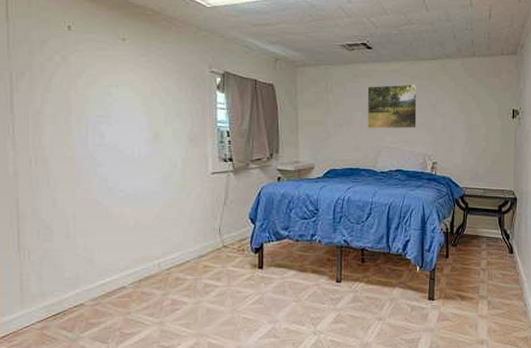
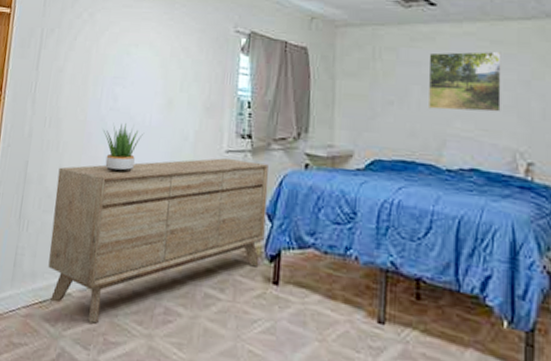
sideboard: none [53,179,249,323] -> present [48,158,269,324]
potted plant: none [93,157,135,199] -> present [102,122,145,173]

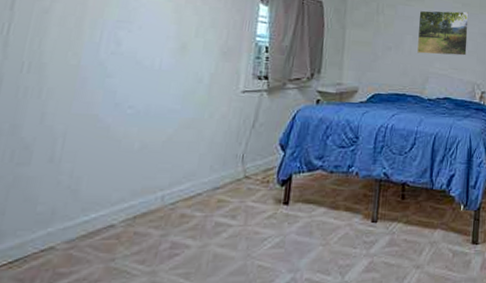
sideboard: present [48,158,269,324] -> none [22,98,283,273]
potted plant: present [102,122,145,173] -> none [101,67,153,117]

